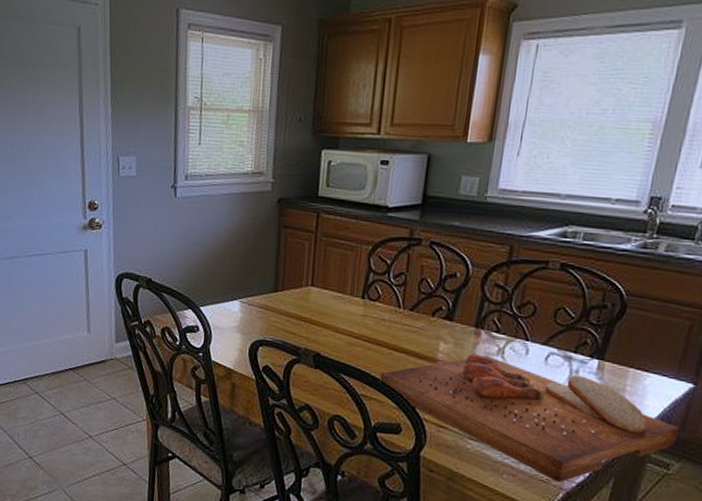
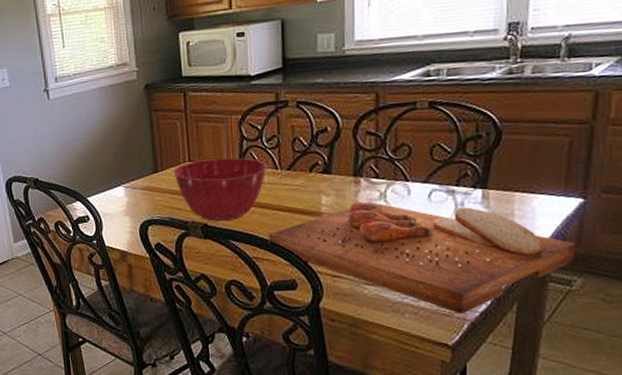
mixing bowl: none [293,286,391,354] -> present [173,157,268,221]

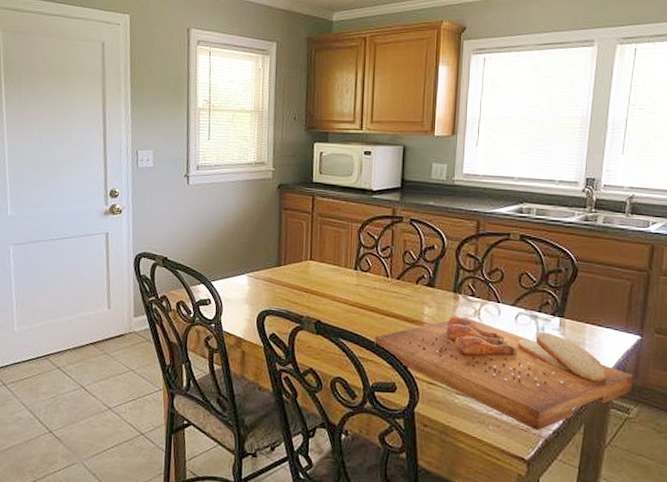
mixing bowl: present [173,157,268,221] -> none [295,260,380,320]

